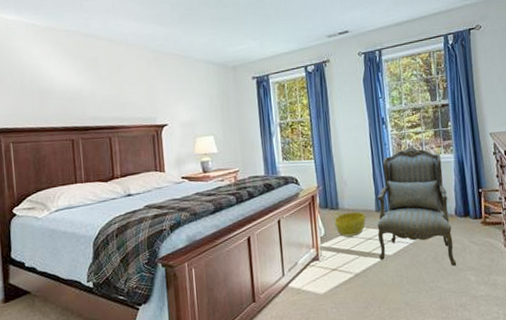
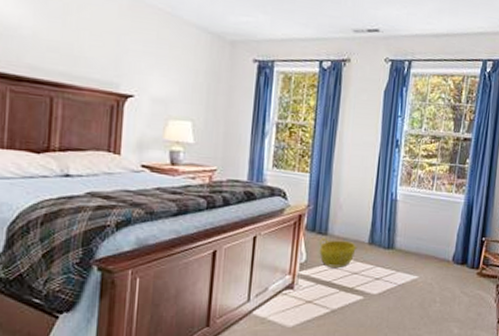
armchair: present [377,147,457,266] -> none [362,179,451,315]

